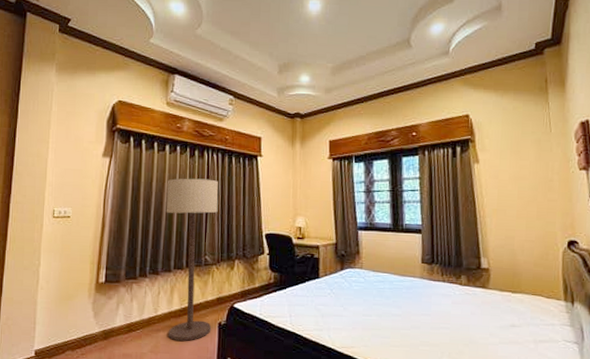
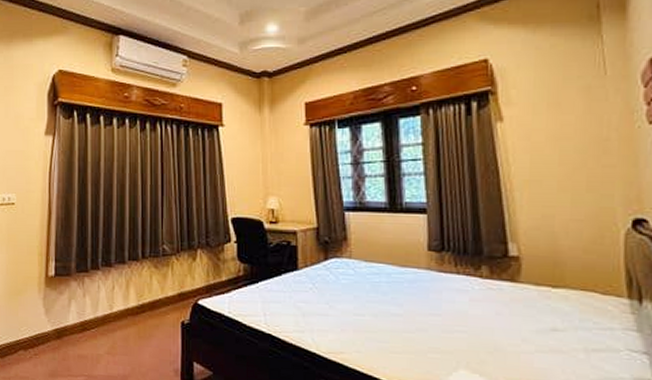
floor lamp: present [166,178,219,342] -> none [116,155,175,343]

